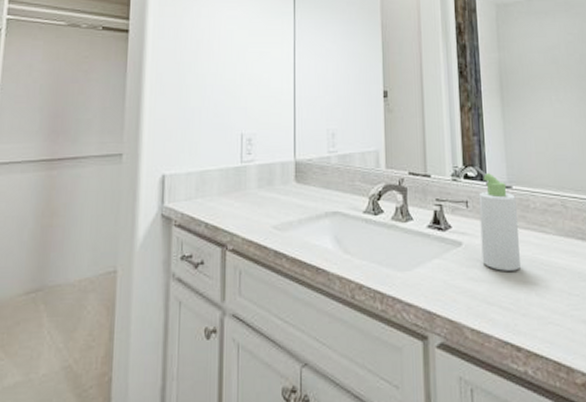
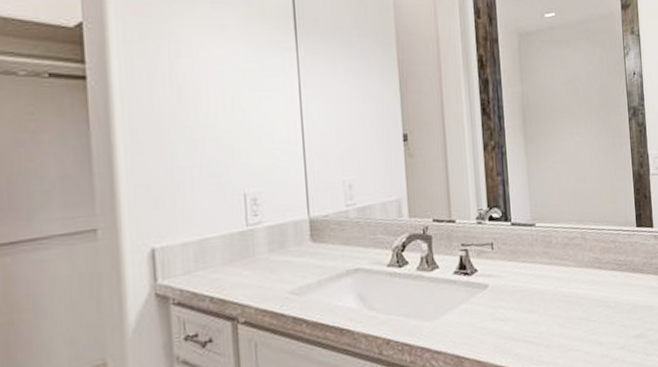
bottle: present [474,166,520,271] -> none [498,207,543,308]

